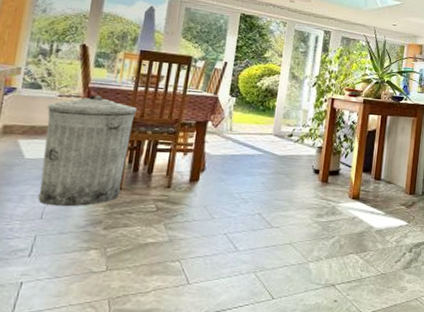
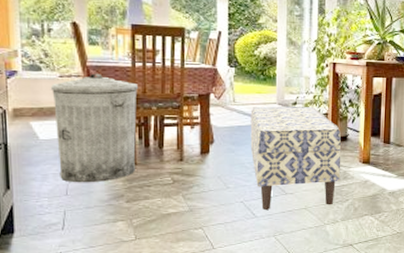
bench: none [241,137,333,243] -> present [250,106,342,210]

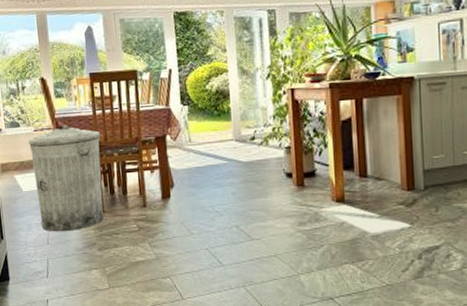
bench: present [250,106,342,210] -> none [207,141,312,257]

